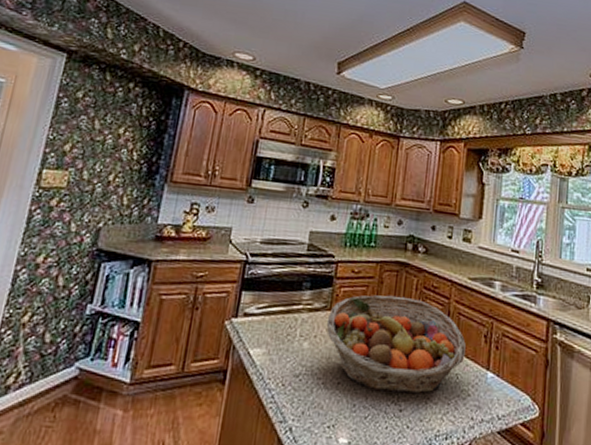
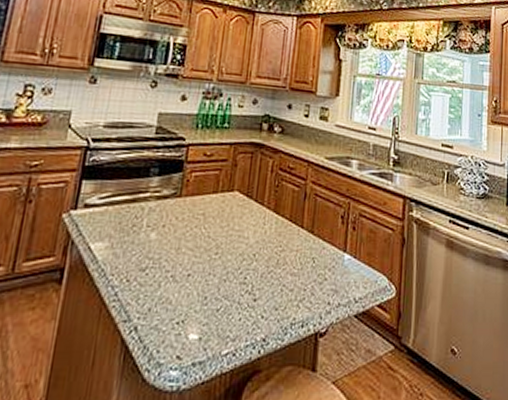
fruit basket: present [326,295,467,394] -> none [175,178,324,281]

